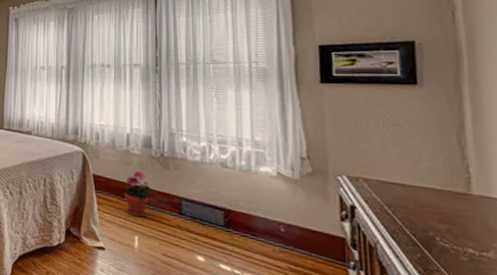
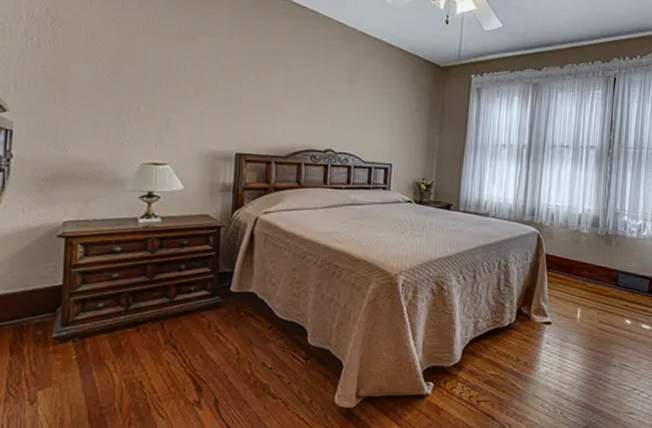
potted plant: present [124,171,152,218] -> none [572,249,596,291]

